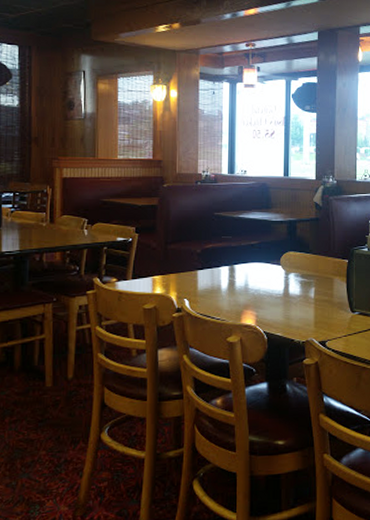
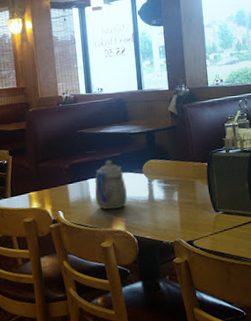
teapot: none [227,247,261,302] -> present [95,160,127,210]

